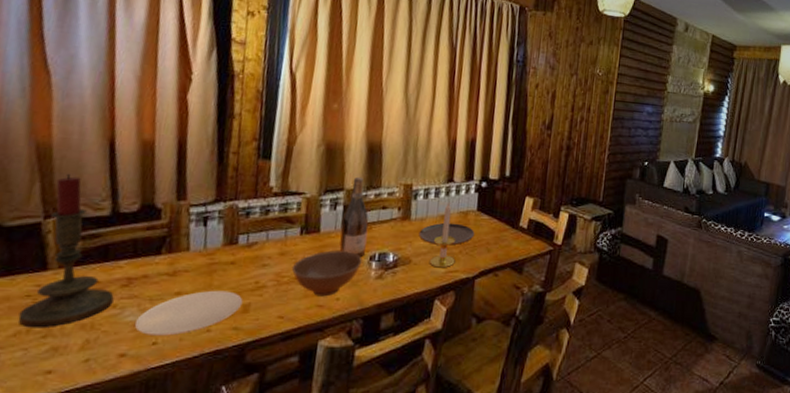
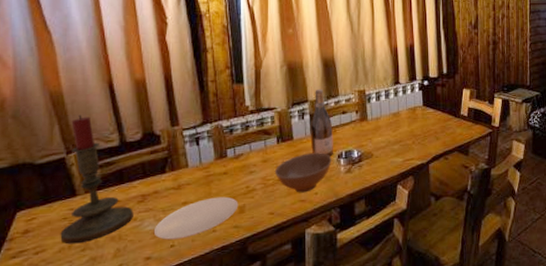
plate: present [418,223,475,246] -> none [376,118,424,139]
candle: present [429,202,455,268] -> none [388,102,410,158]

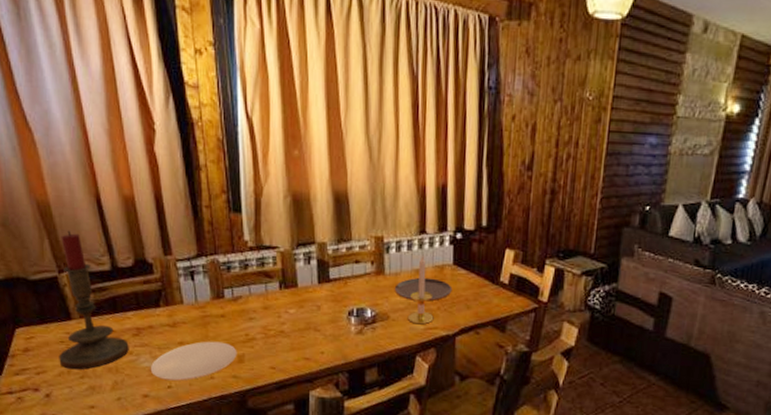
bowl: present [274,153,332,193] -> none [276,305,341,350]
wine bottle: present [310,88,333,157] -> none [317,229,344,313]
plate: none [376,118,424,139] -> present [394,277,452,302]
candle: none [388,102,410,158] -> present [407,256,434,325]

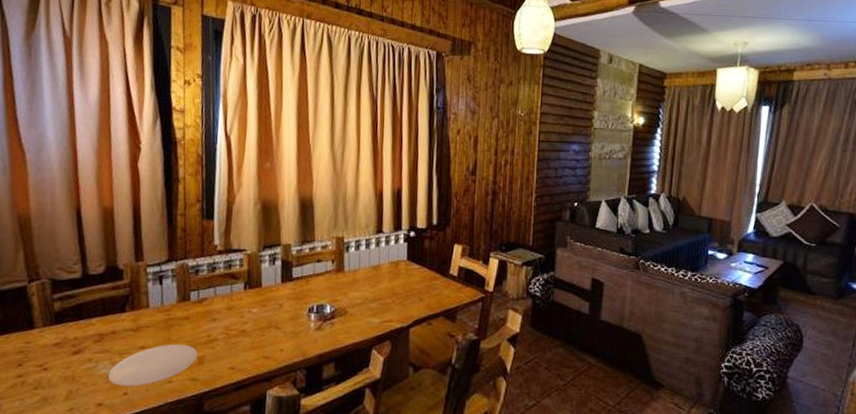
candle: present [59,230,129,370] -> none [14,241,89,381]
plate: present [394,277,452,302] -> none [352,273,406,296]
candle: present [407,256,434,325] -> none [364,253,389,318]

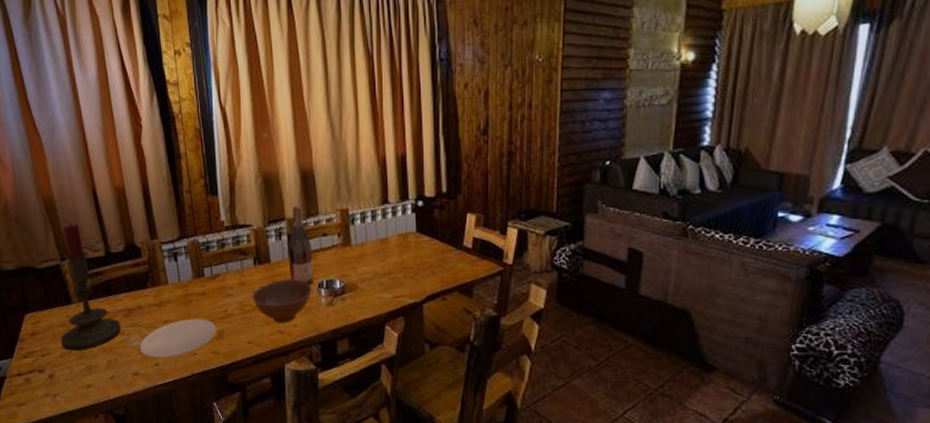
candle: none [14,241,89,381] -> present [61,221,121,351]
bowl: none [238,304,302,348] -> present [251,279,312,323]
wine bottle: none [279,232,306,310] -> present [288,205,313,285]

